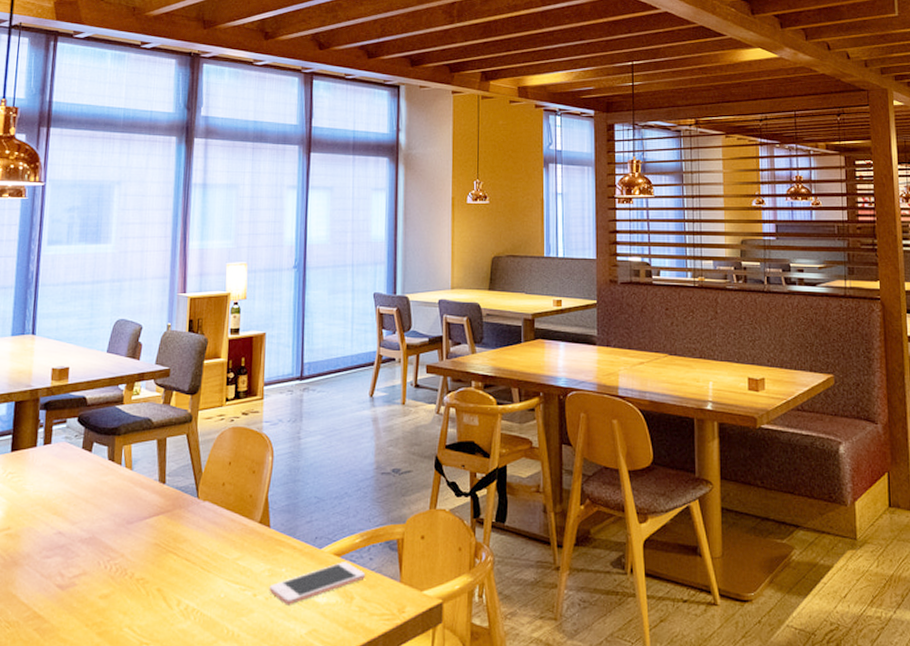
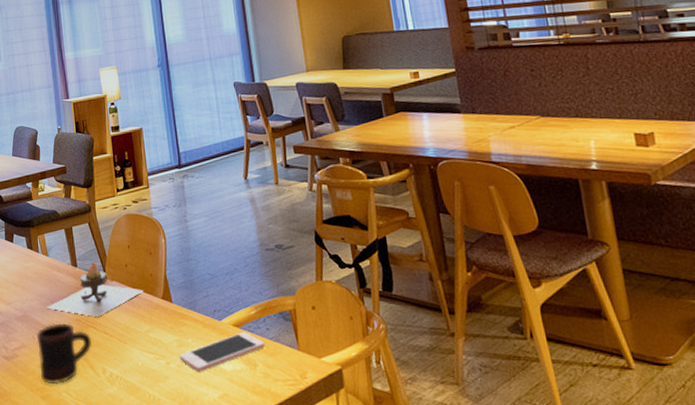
mug: none [100,547,170,619] -> present [36,323,93,385]
candle: none [121,478,240,541] -> present [47,261,144,317]

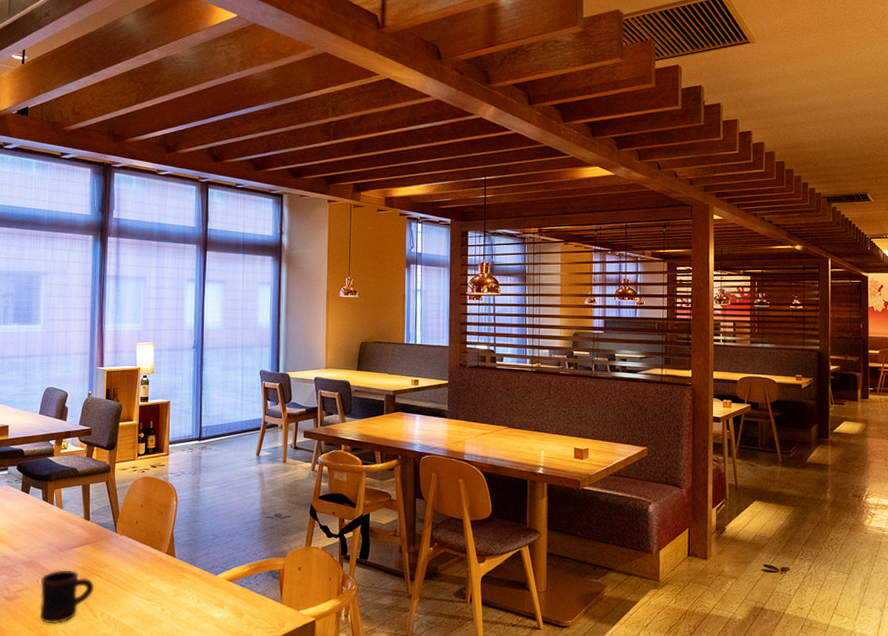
candle: present [47,261,144,317] -> none [54,516,150,566]
cell phone: present [179,332,266,372] -> none [175,586,253,619]

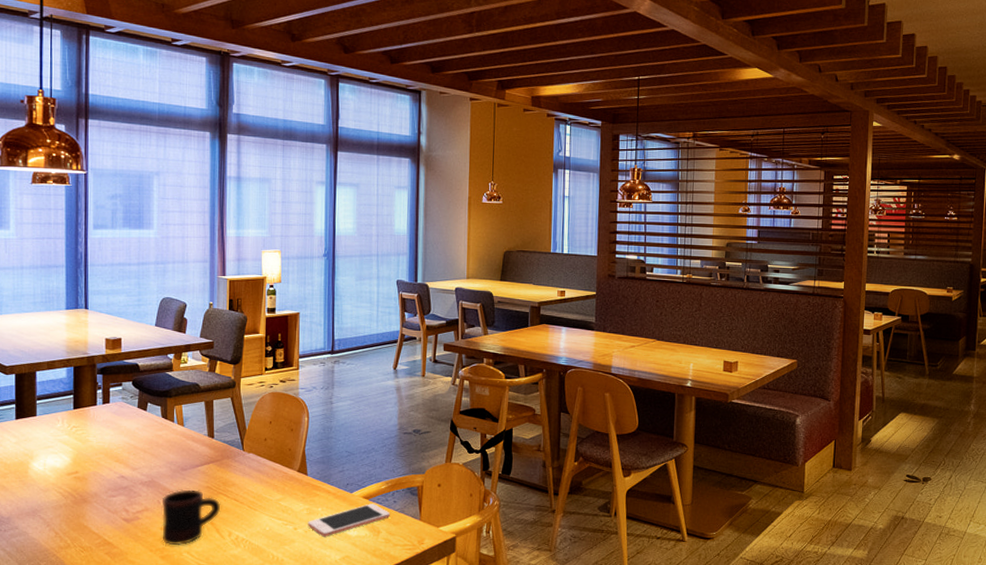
cell phone: none [175,586,253,619] -> present [308,503,391,537]

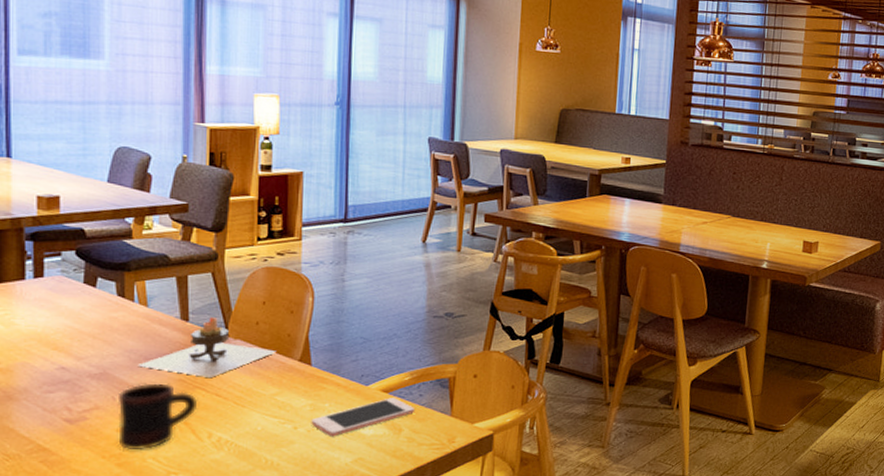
candle: none [176,434,281,485] -> present [137,316,277,377]

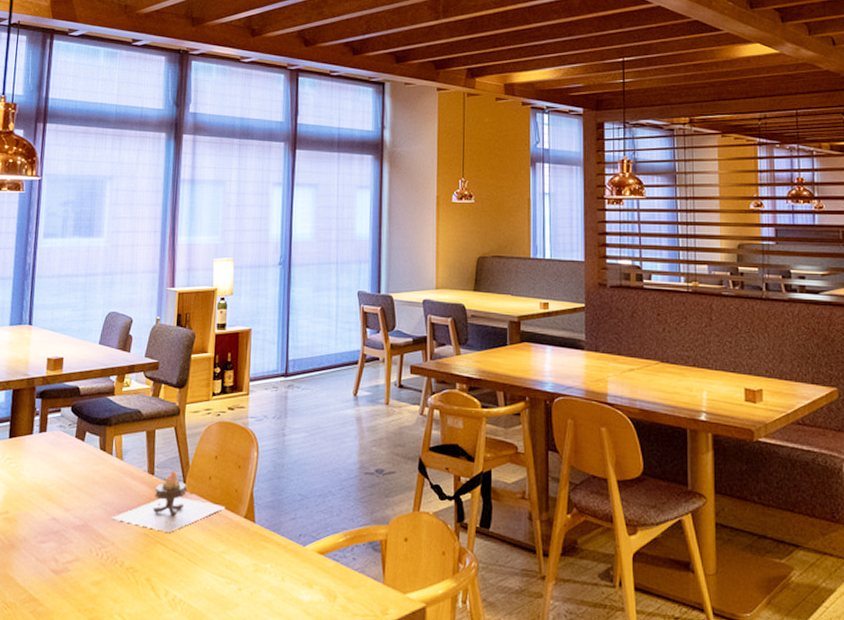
mug: present [117,383,198,451] -> none [91,536,158,606]
cell phone: present [311,398,416,437] -> none [254,560,349,601]

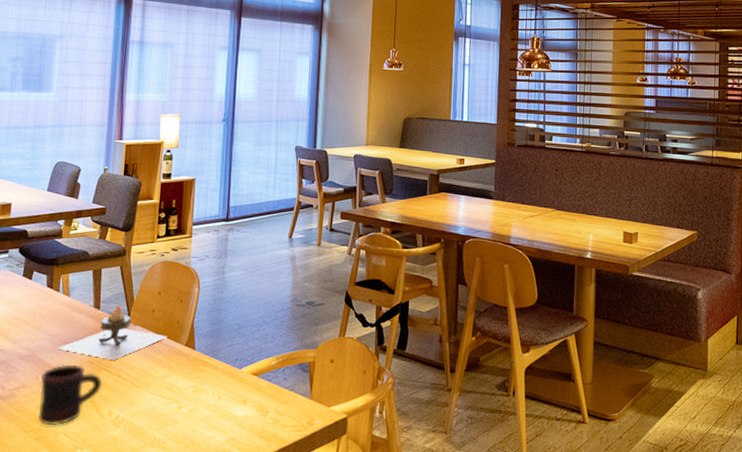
mug: none [91,536,158,606] -> present [37,364,103,426]

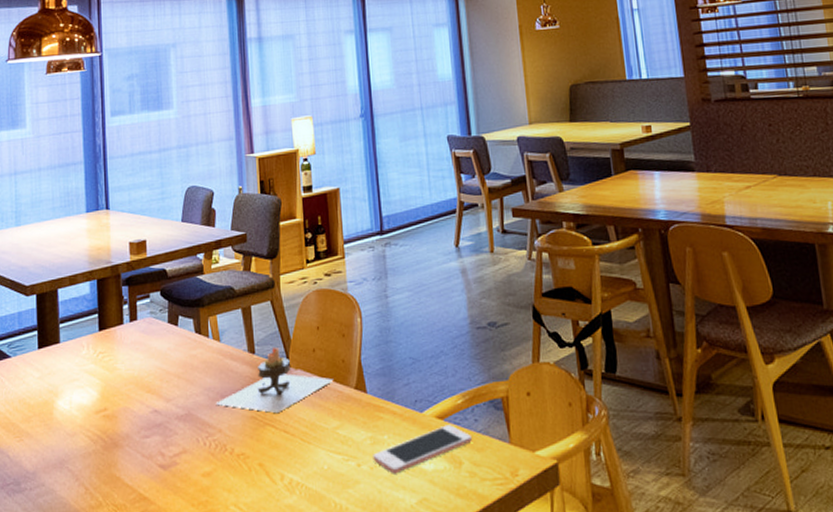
mug: present [37,364,103,426] -> none [201,421,270,497]
cell phone: none [192,381,280,417] -> present [373,425,473,474]

